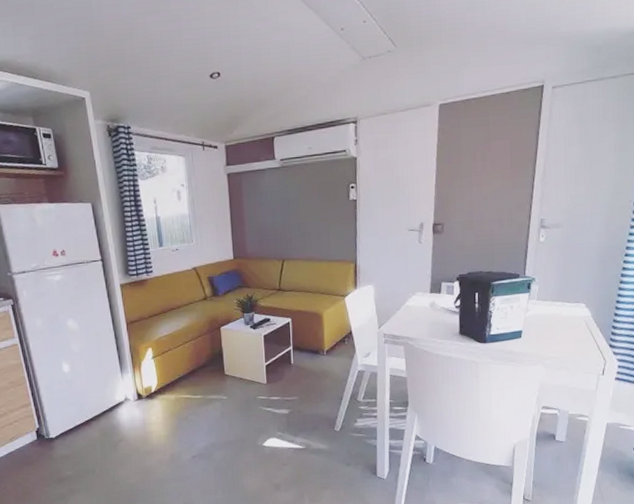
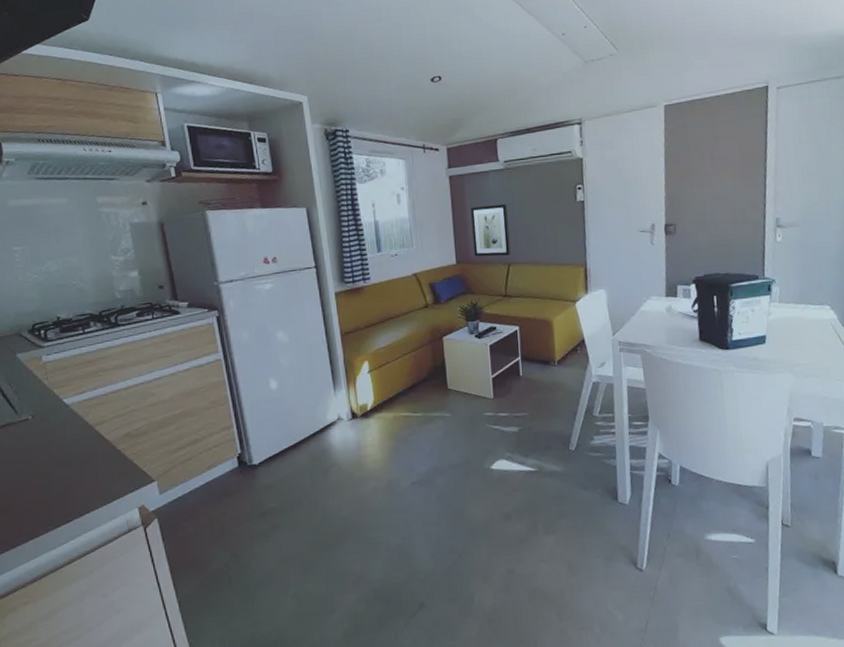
wall art: none [248,202,285,253] -> present [471,204,511,257]

